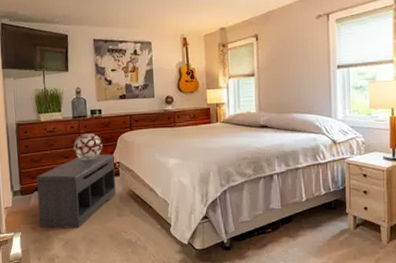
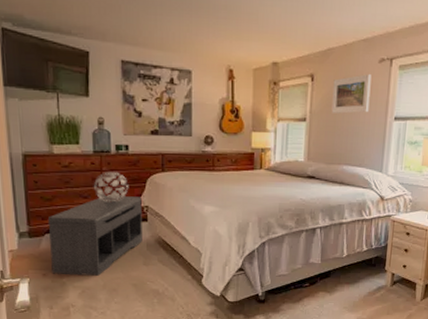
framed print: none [276,30,312,67] -> present [331,74,372,114]

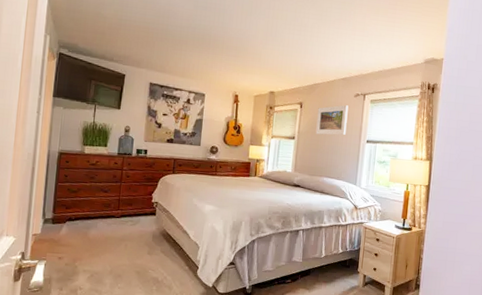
bench: present [47,196,142,276] -> none [67,191,153,262]
decorative sphere: present [94,172,129,203] -> none [114,171,144,197]

